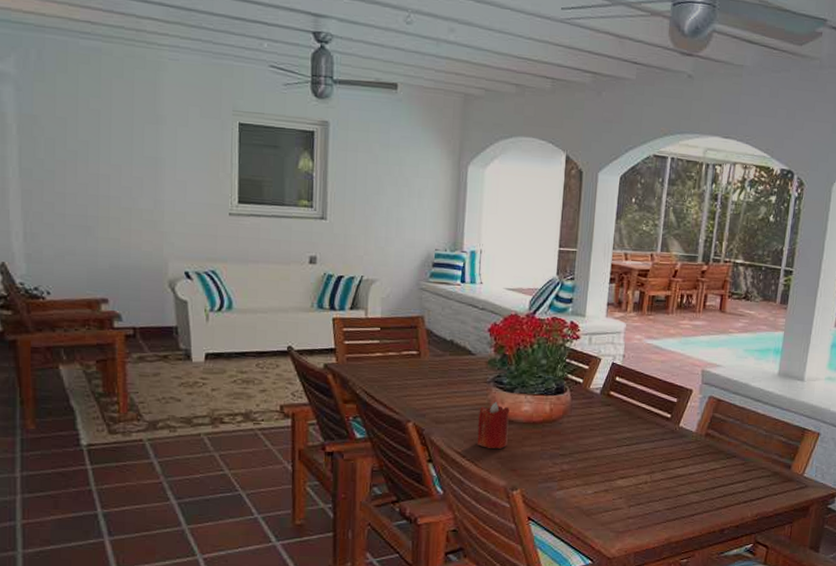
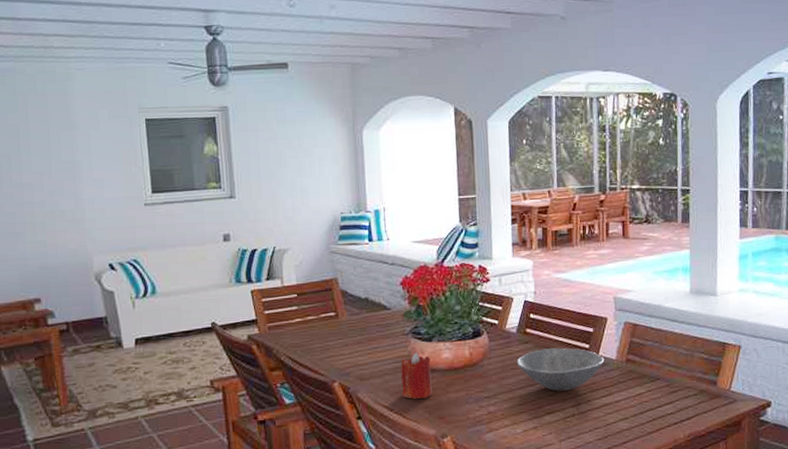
bowl: none [596,413,684,458] -> present [516,348,605,391]

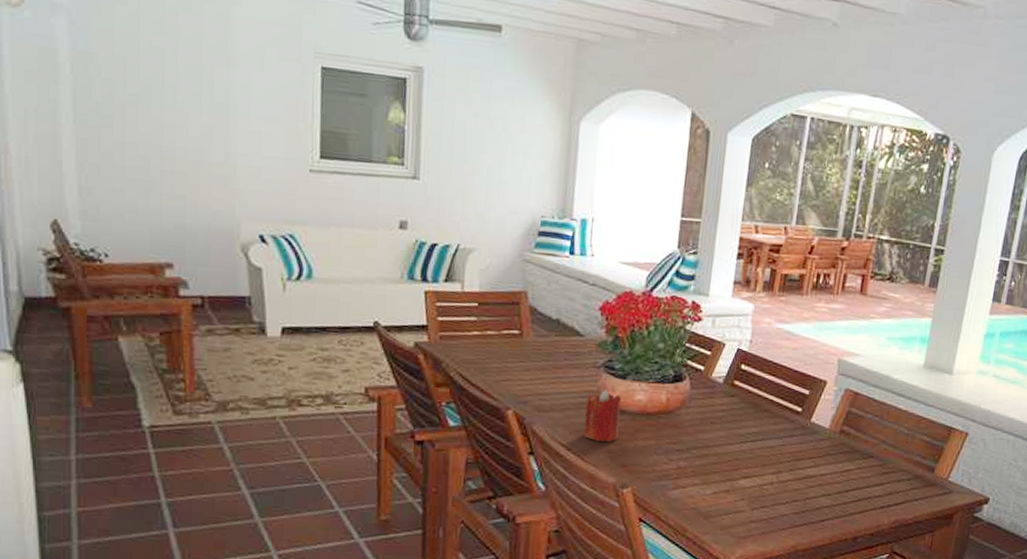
bowl: present [516,348,605,391] -> none [718,405,816,456]

